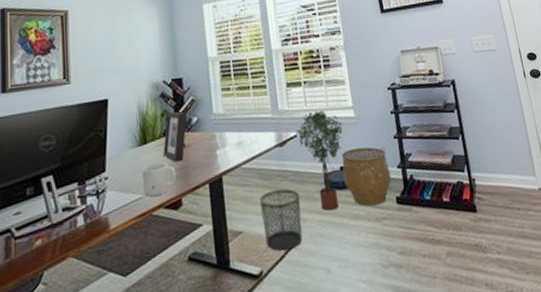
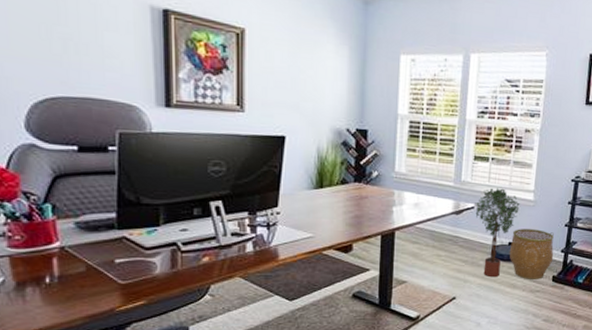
mug: present [141,162,177,197] -> none [314,208,350,238]
picture frame: present [163,111,187,162] -> none [339,161,368,211]
waste bin: present [260,188,303,251] -> none [427,252,466,302]

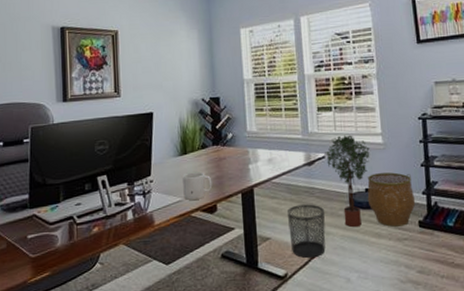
mug: none [314,208,350,238] -> present [181,171,213,201]
waste bin: none [427,252,466,302] -> present [288,204,326,258]

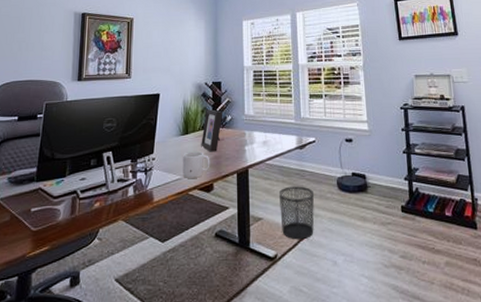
picture frame: none [201,127,223,172] -> present [201,109,223,152]
potted tree: present [325,135,370,228] -> none [315,121,357,211]
basket: present [367,172,416,227] -> none [353,158,399,211]

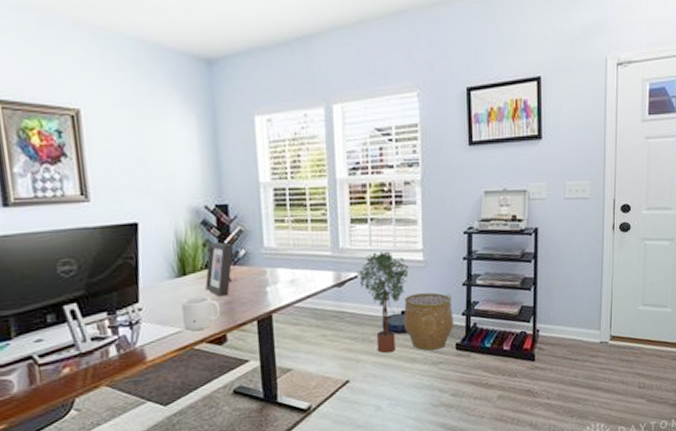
waste bin: present [279,186,315,239] -> none [313,329,356,388]
potted tree: none [315,121,357,211] -> present [357,251,409,354]
basket: none [353,158,399,211] -> present [403,292,454,351]

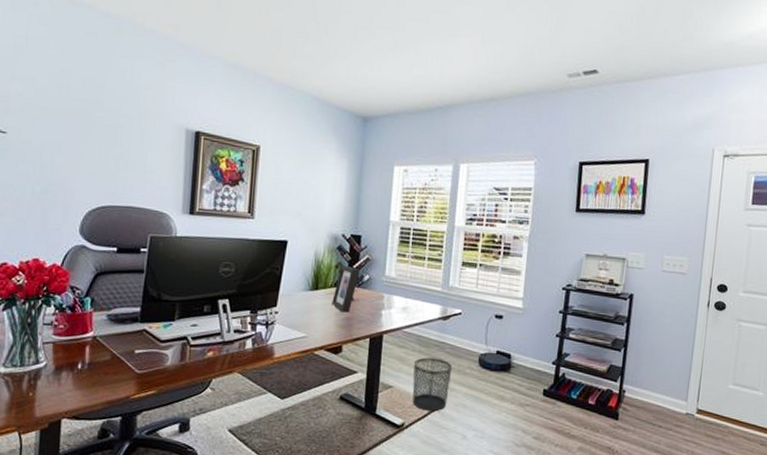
mug: present [180,296,221,331] -> none [309,309,341,339]
waste bin: none [313,329,356,388] -> present [412,357,453,411]
potted tree: present [357,251,409,354] -> none [462,294,508,388]
basket: present [403,292,454,351] -> none [497,337,545,392]

